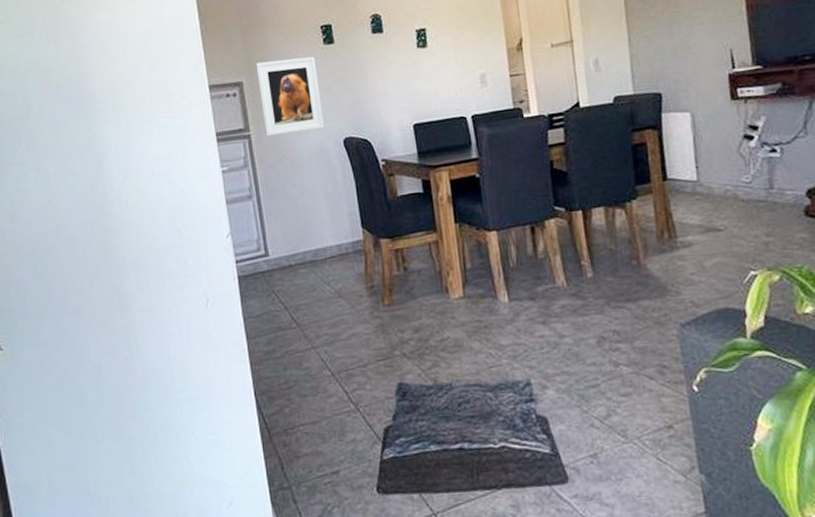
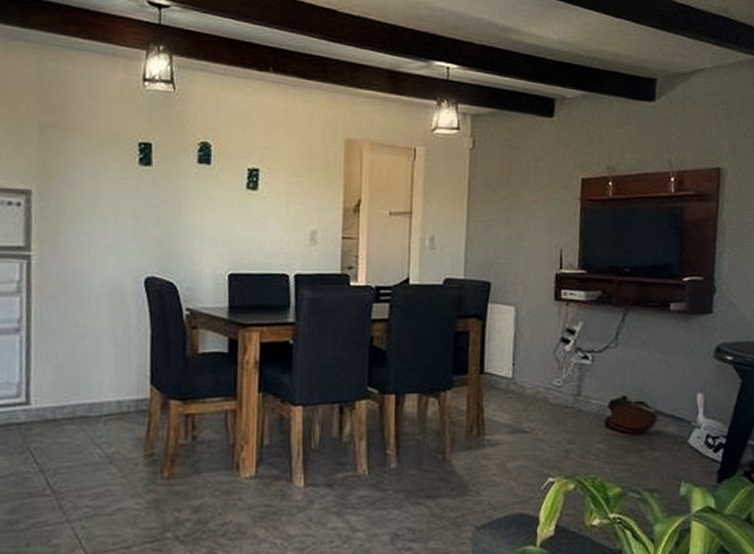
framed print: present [256,56,324,137] -> none [50,170,126,262]

